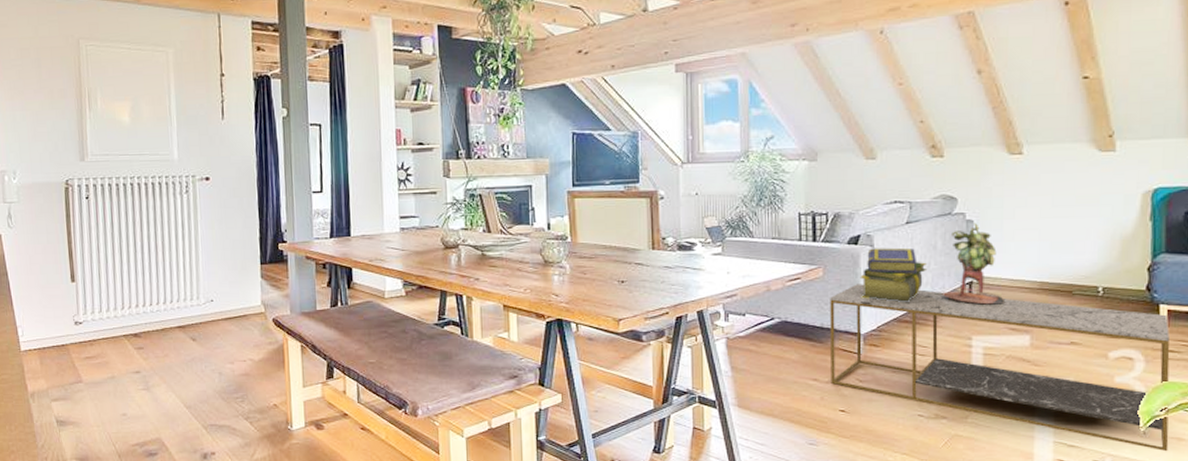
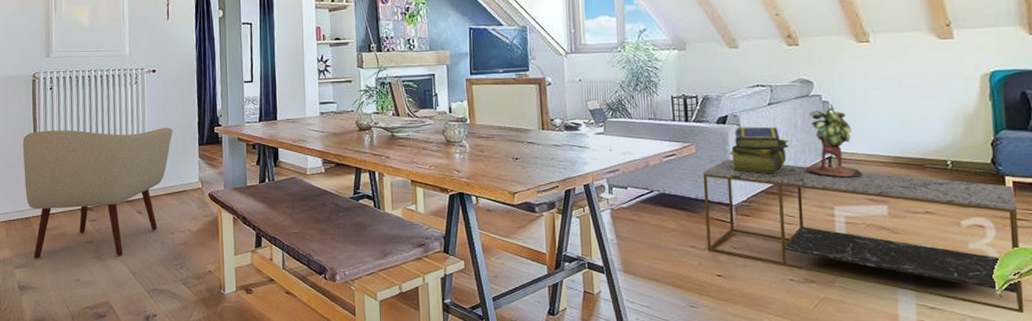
armchair: none [55,244,231,391] -> present [22,127,173,259]

